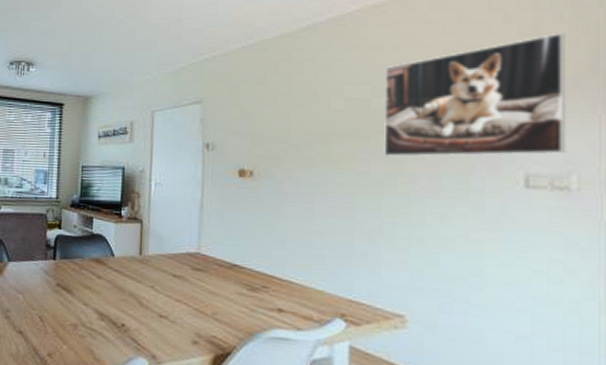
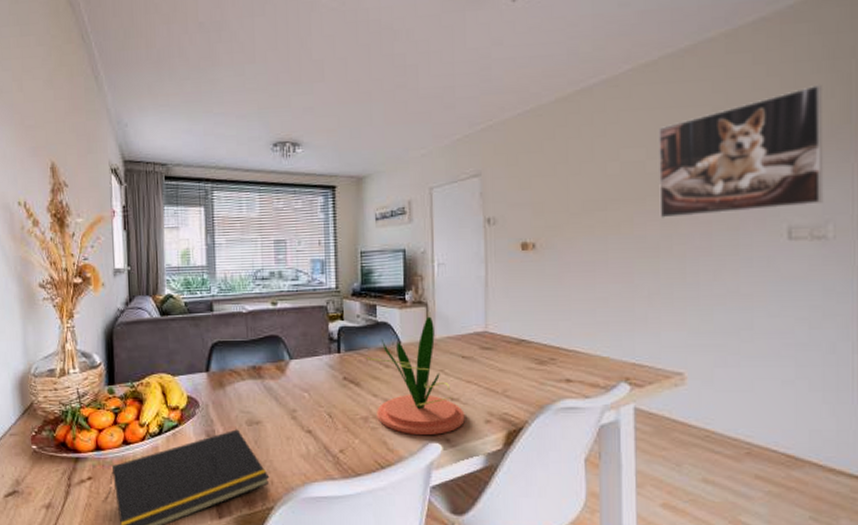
plant: none [80,233,172,350] -> present [367,316,465,435]

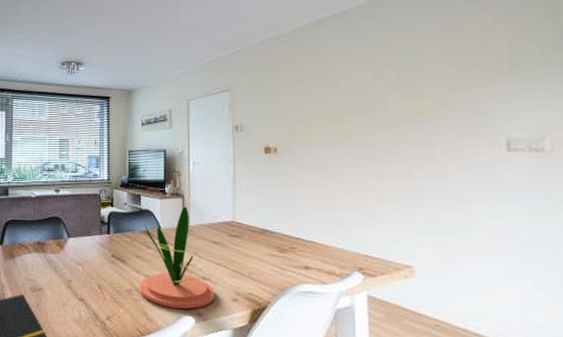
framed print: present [657,84,824,218] -> none [384,17,540,130]

